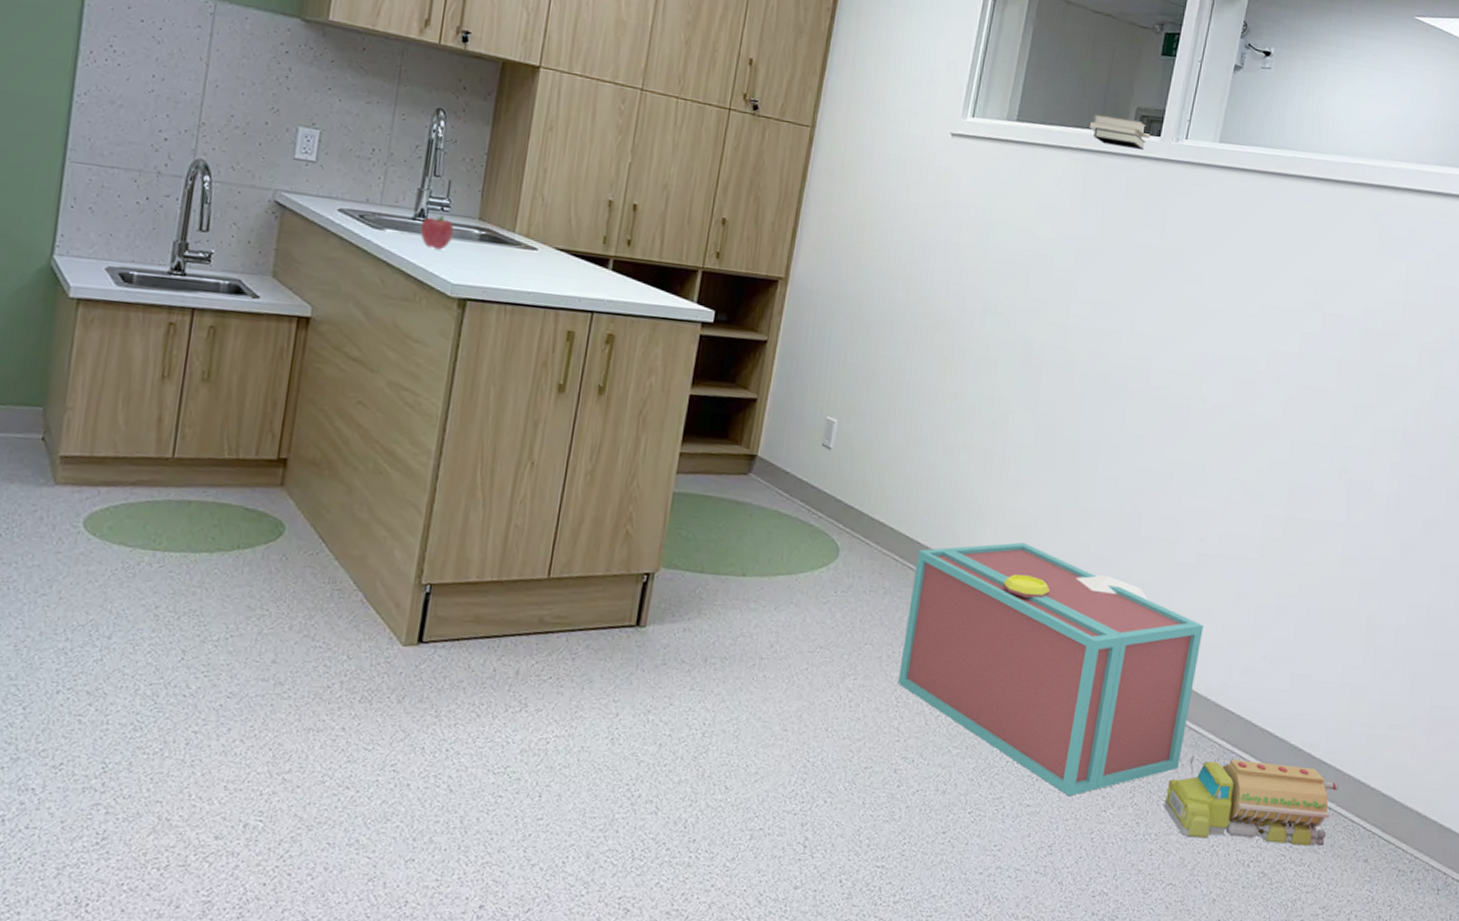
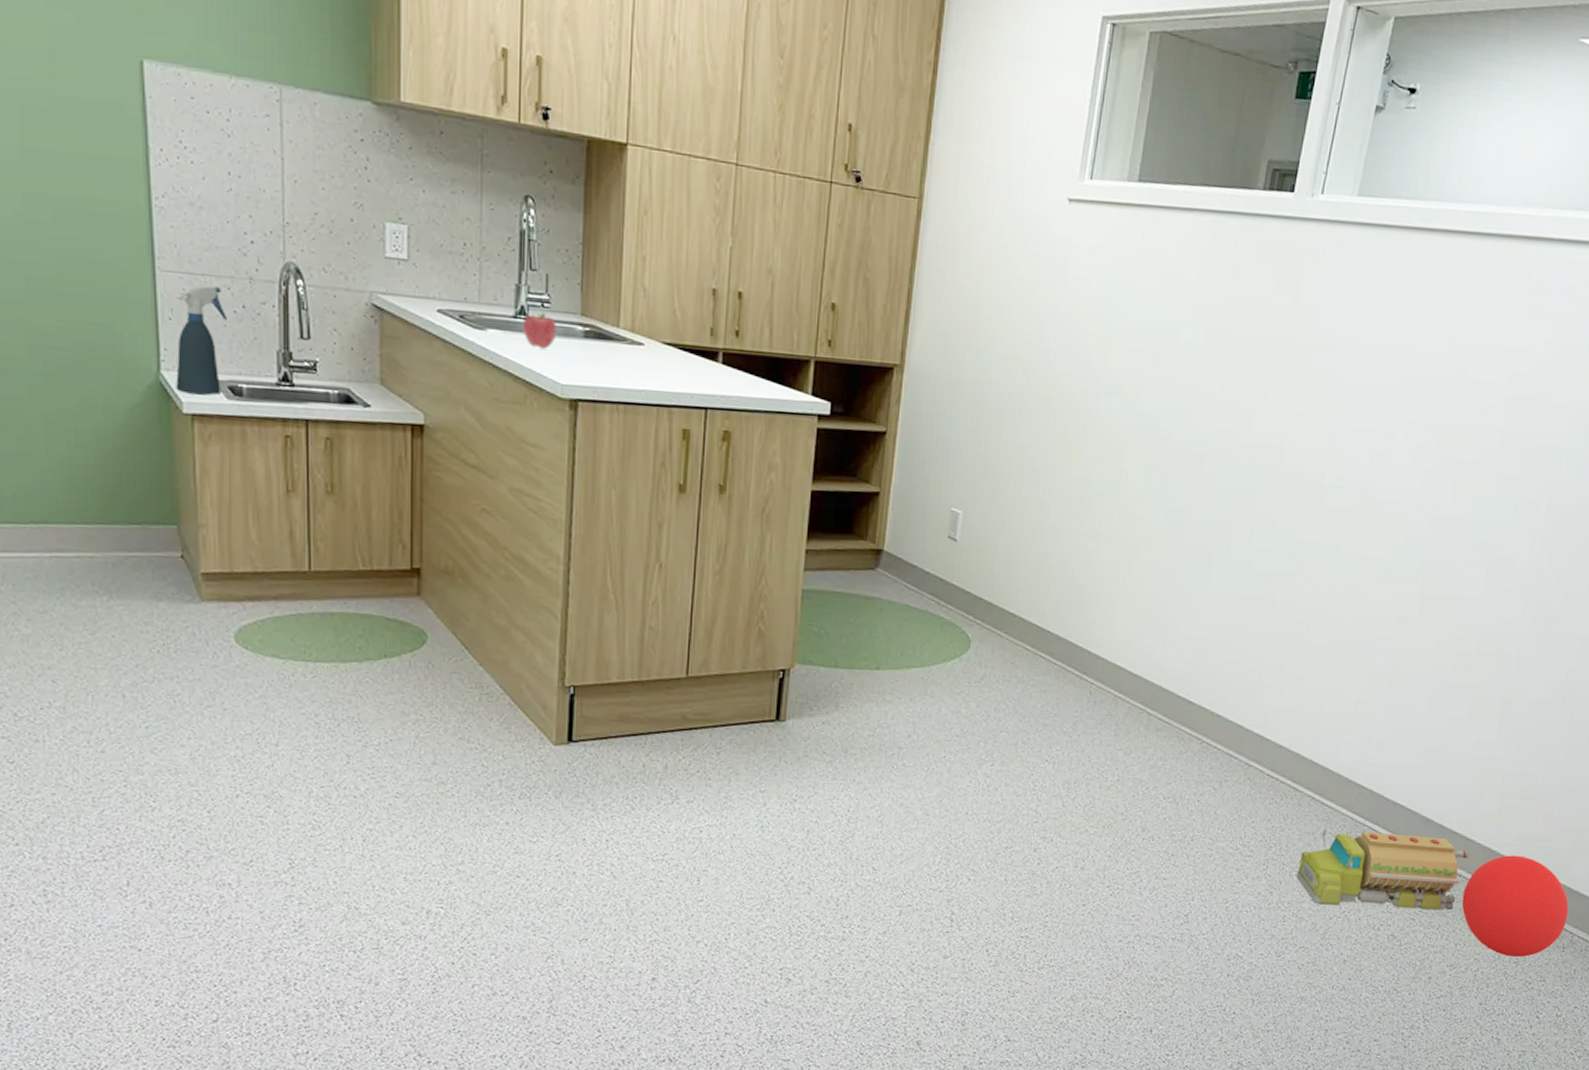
spray bottle: none [66,177,129,281] -> present [176,285,227,396]
toy box: present [898,542,1204,797] -> none [1034,629,1337,870]
books: present [1089,115,1150,151] -> none [1216,170,1283,209]
ball: none [1333,788,1442,899] -> present [1462,855,1569,957]

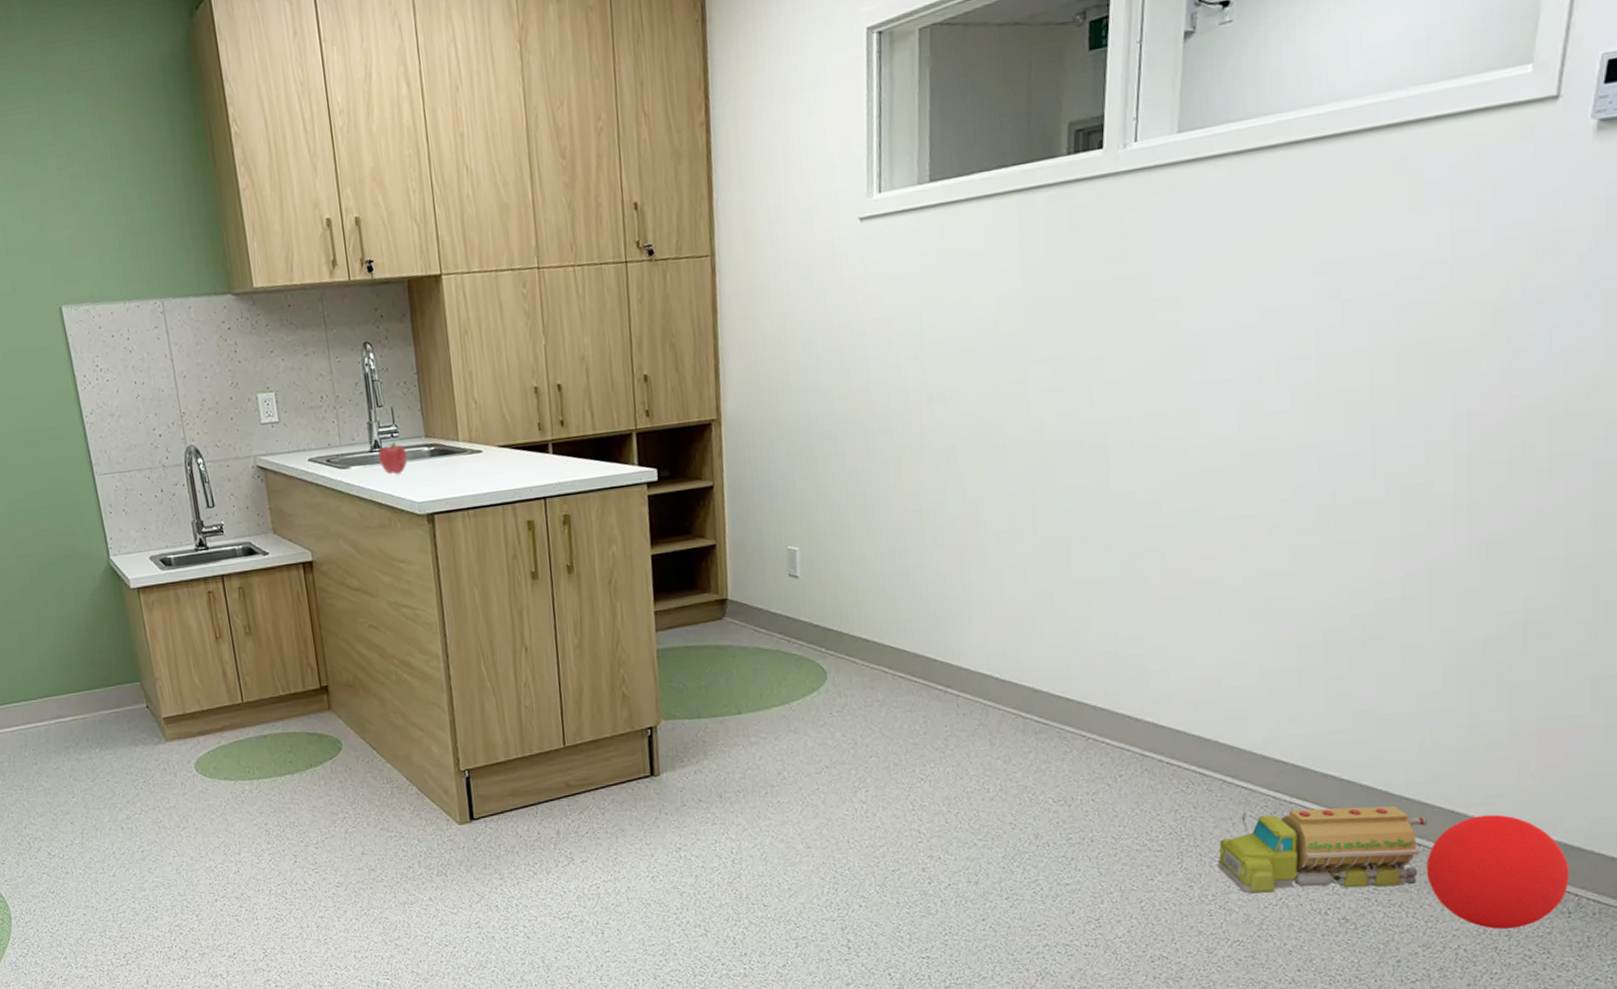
spray bottle: present [176,285,227,396] -> none [112,478,155,572]

